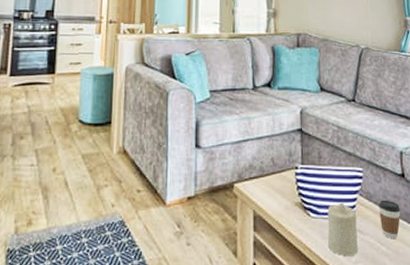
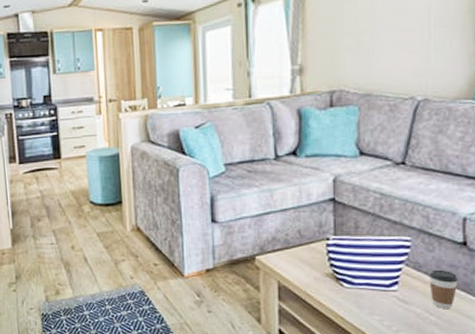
candle: present [327,202,358,257] -> none [363,273,400,325]

